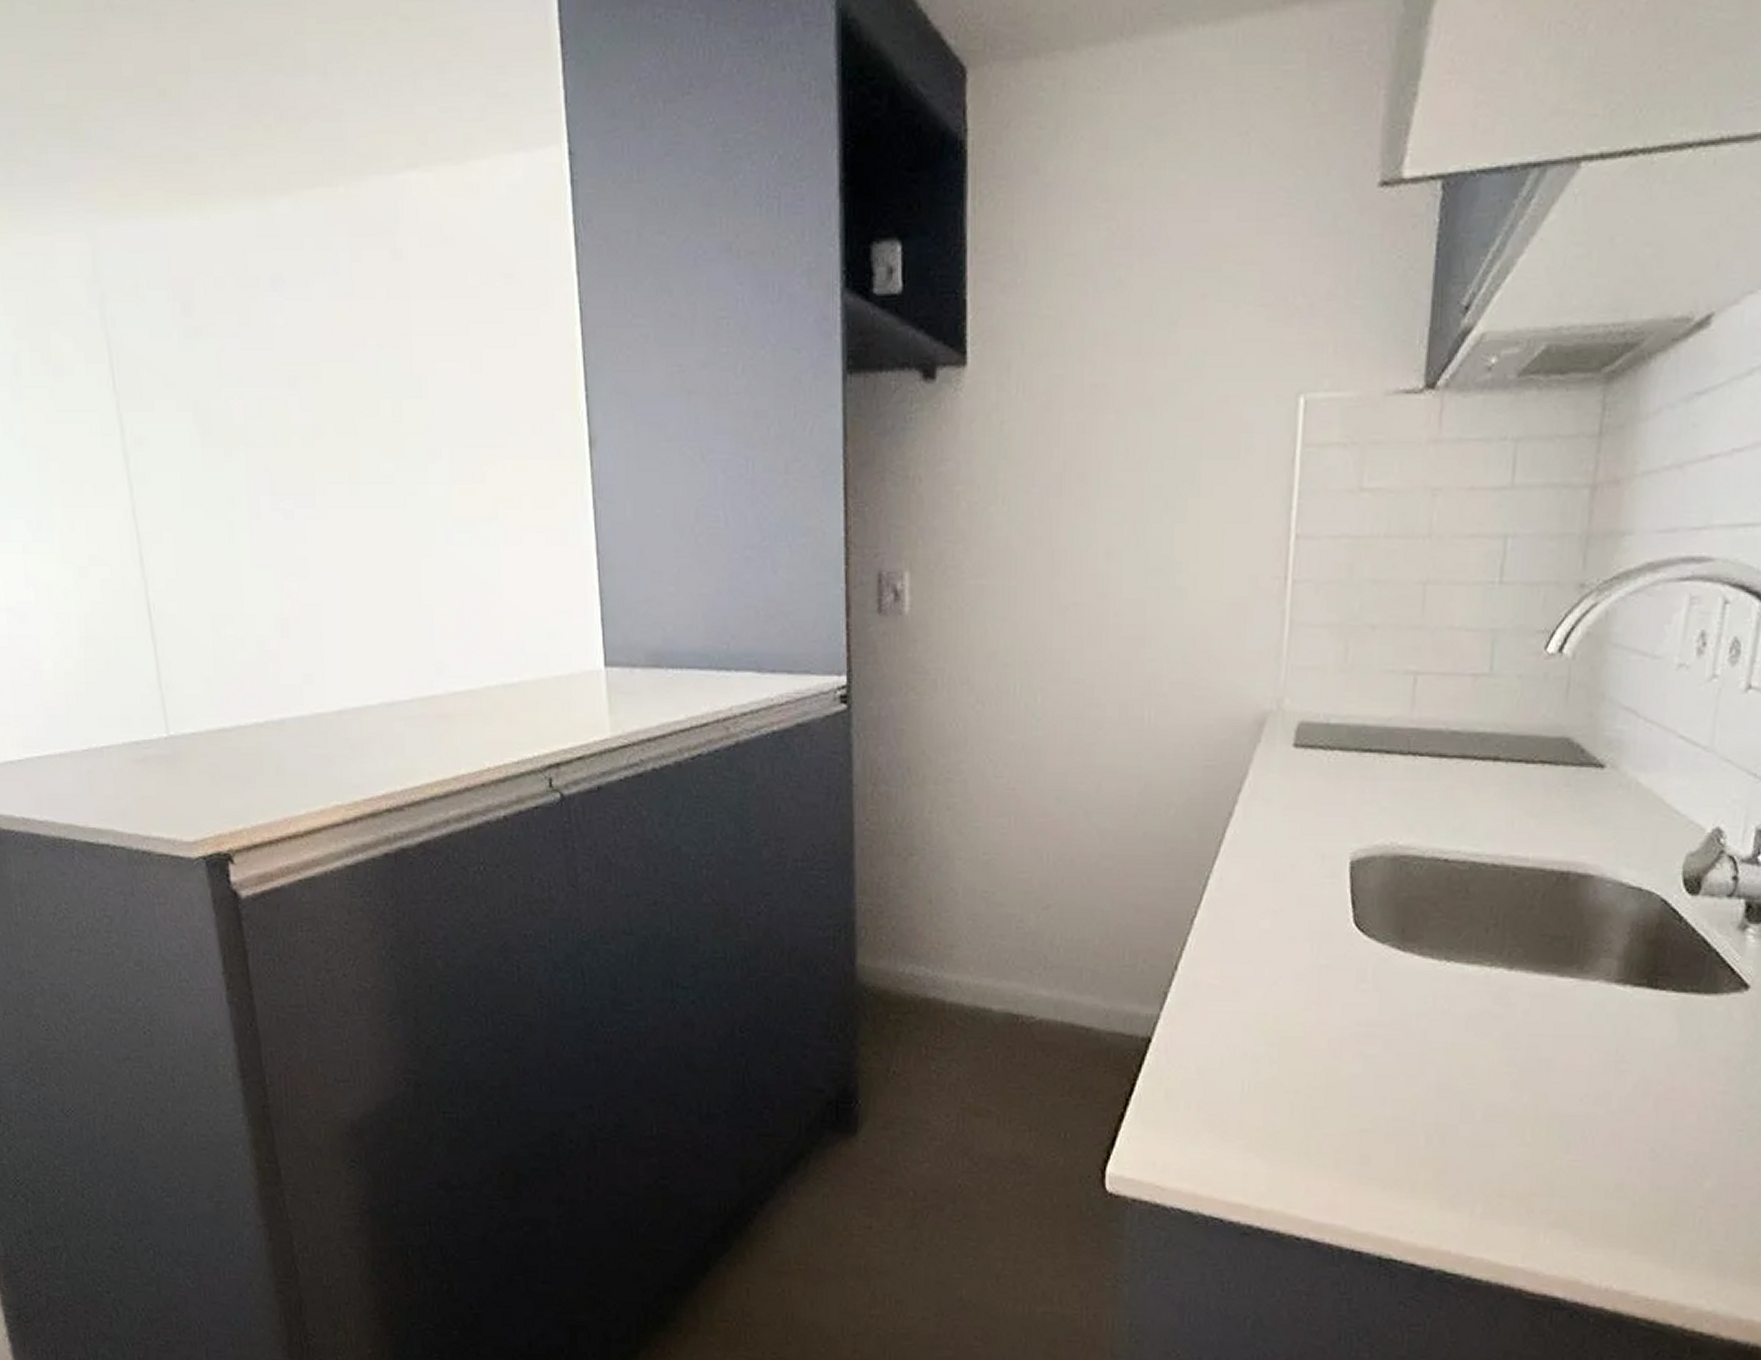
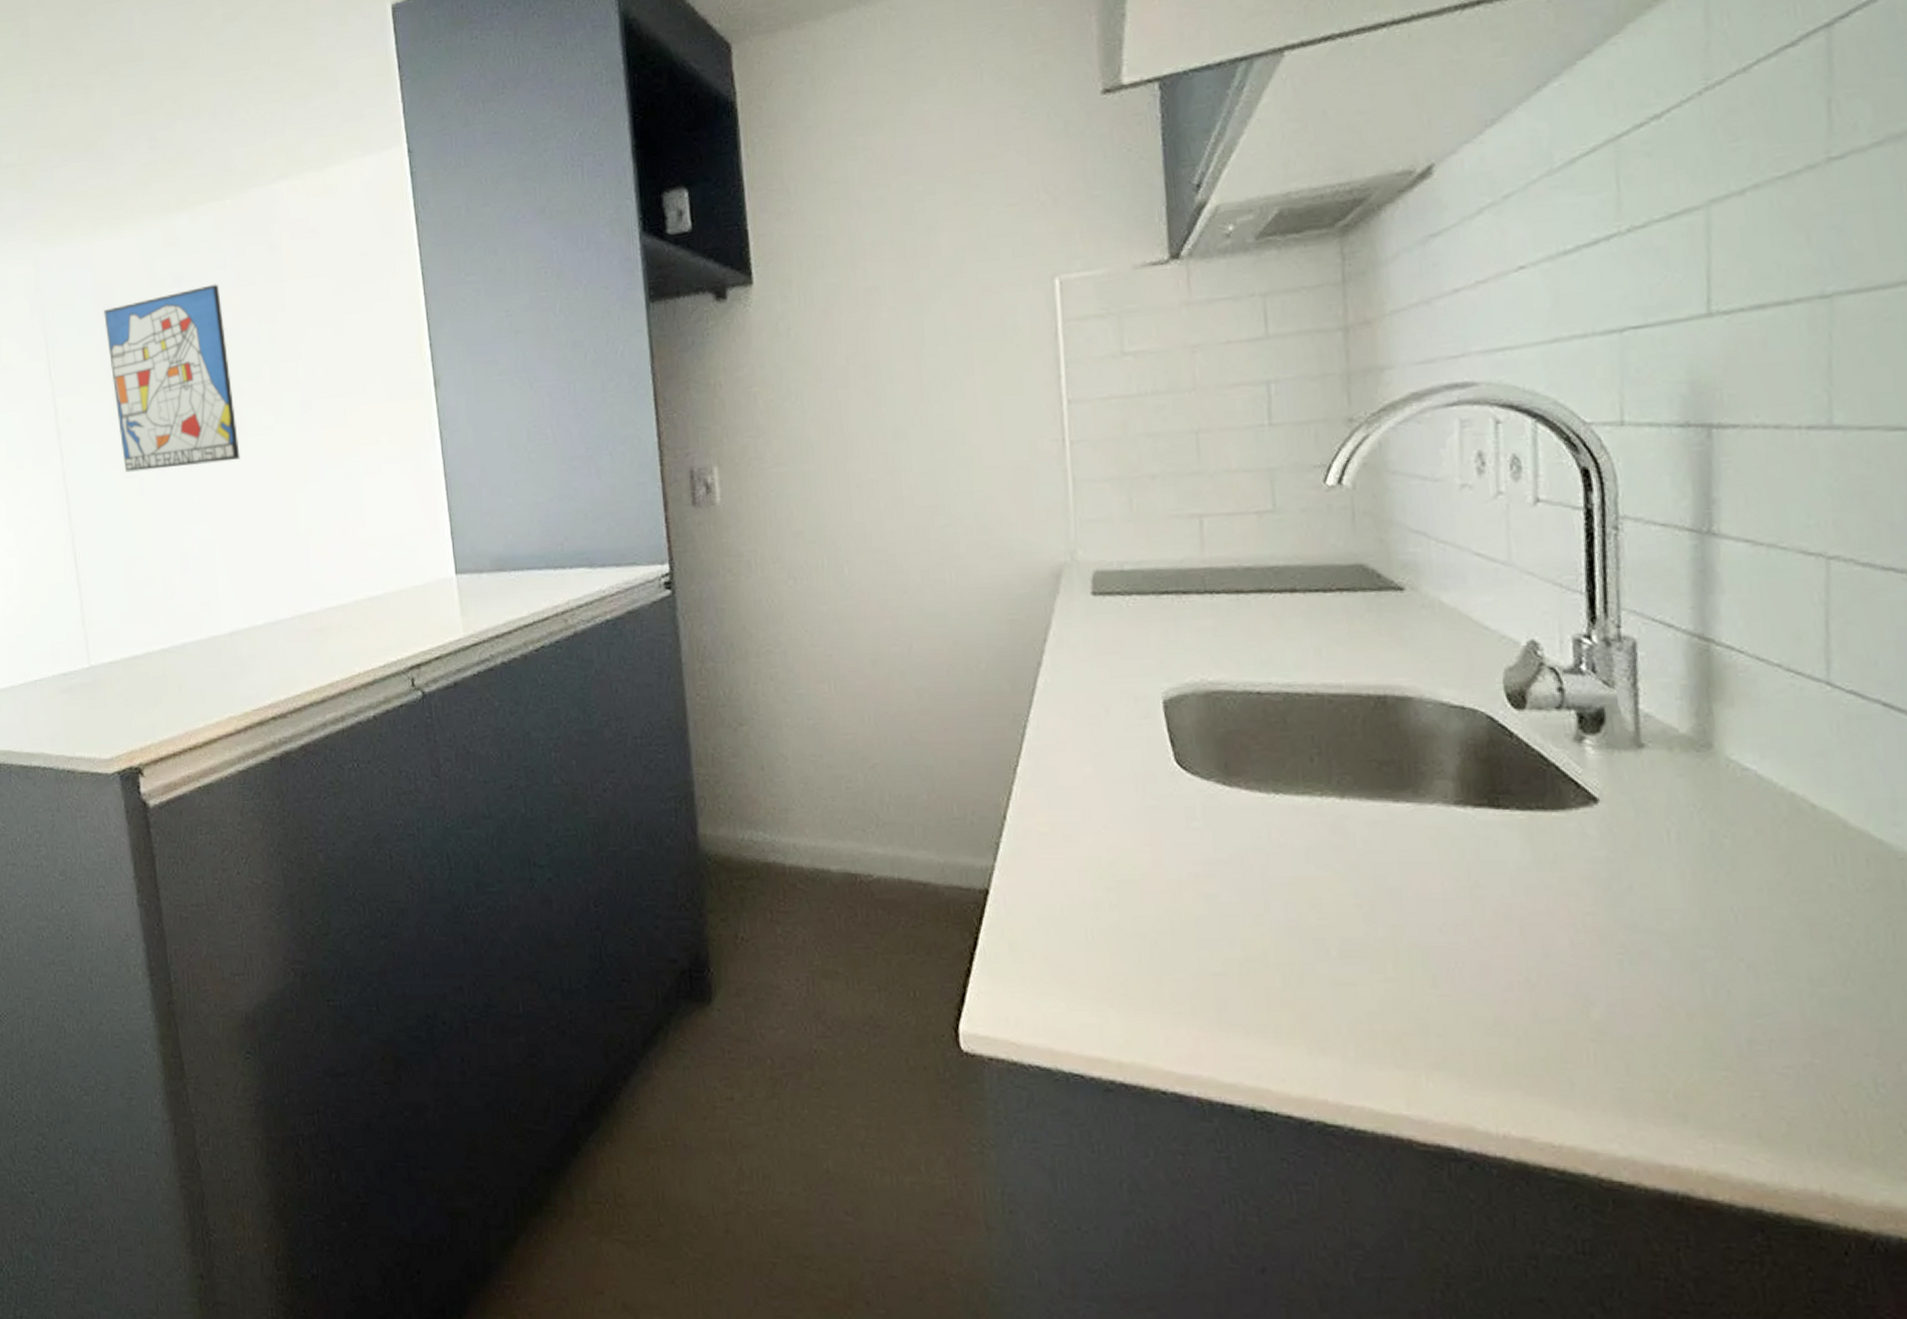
wall art: none [182,292,353,513] -> present [104,284,240,472]

